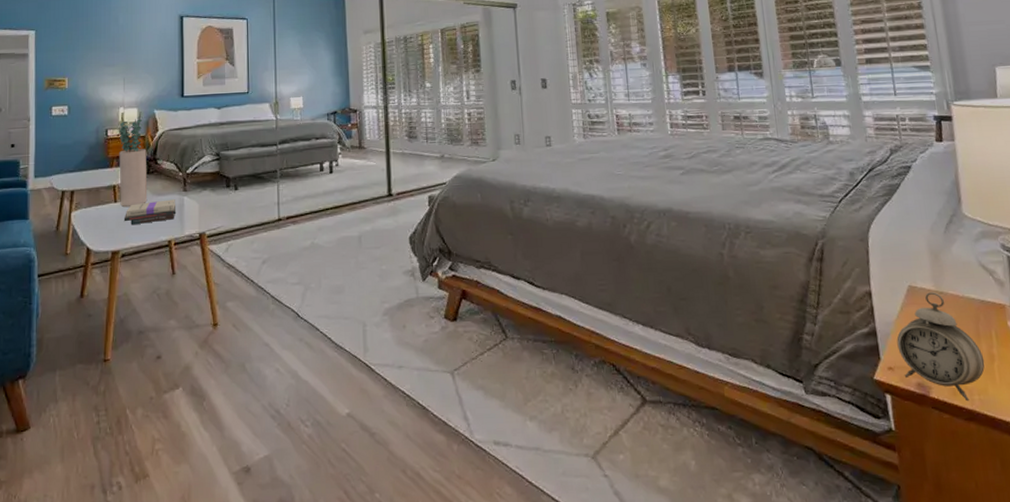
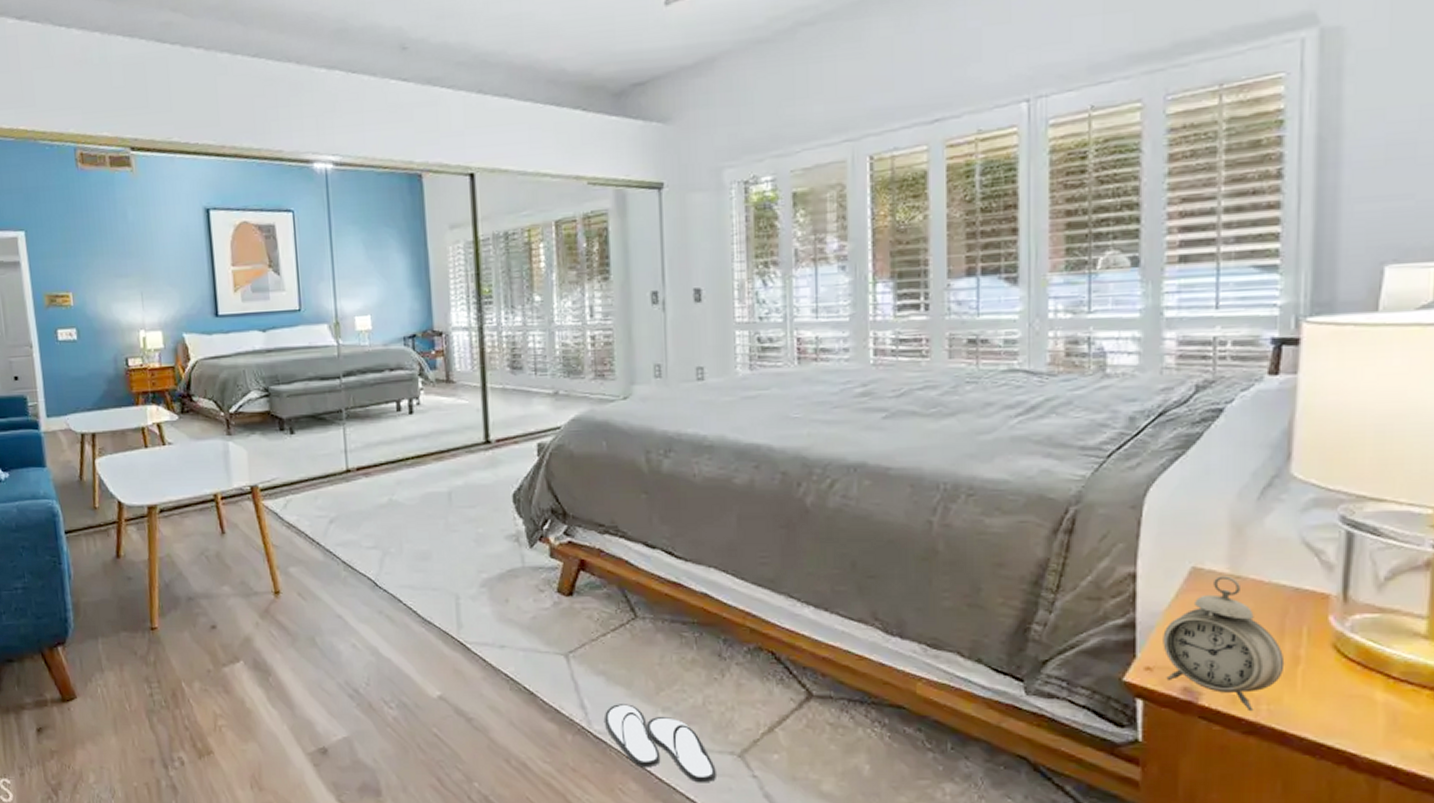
vase: present [119,112,148,208] -> none [142,335,185,454]
books: present [123,199,177,225] -> none [157,445,221,476]
slippers: none [484,414,575,484] -> present [605,704,716,783]

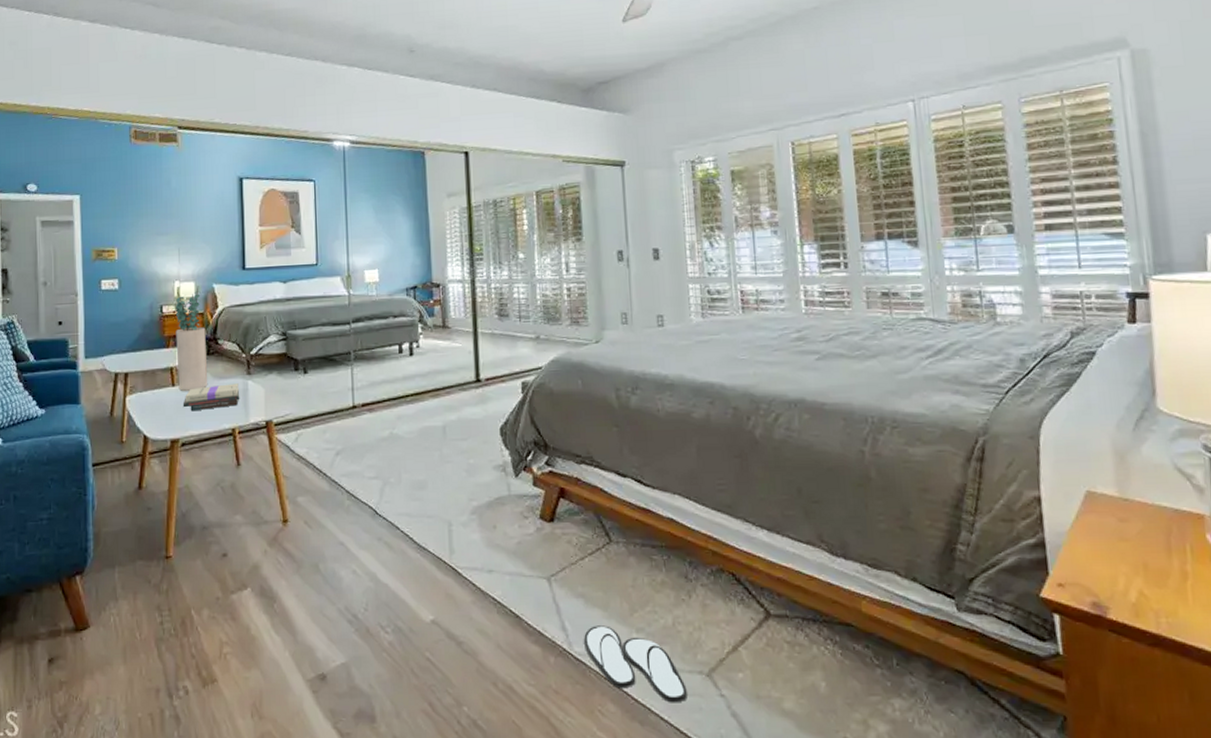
vase: none [142,335,185,454] -> present [175,286,208,392]
books: none [157,445,221,476] -> present [182,383,240,412]
alarm clock: present [1163,576,1285,712] -> none [1069,499,1176,625]

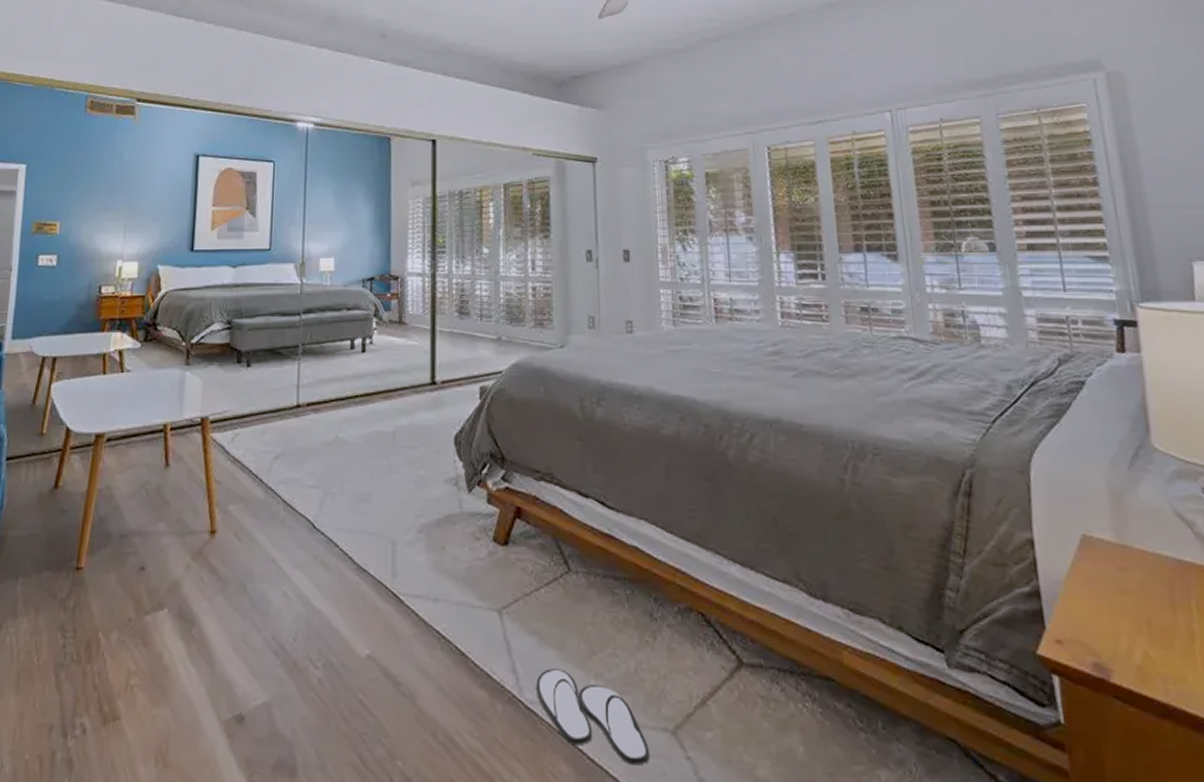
vase: present [175,286,208,392] -> none [109,266,145,381]
books: present [182,383,240,412] -> none [112,374,176,403]

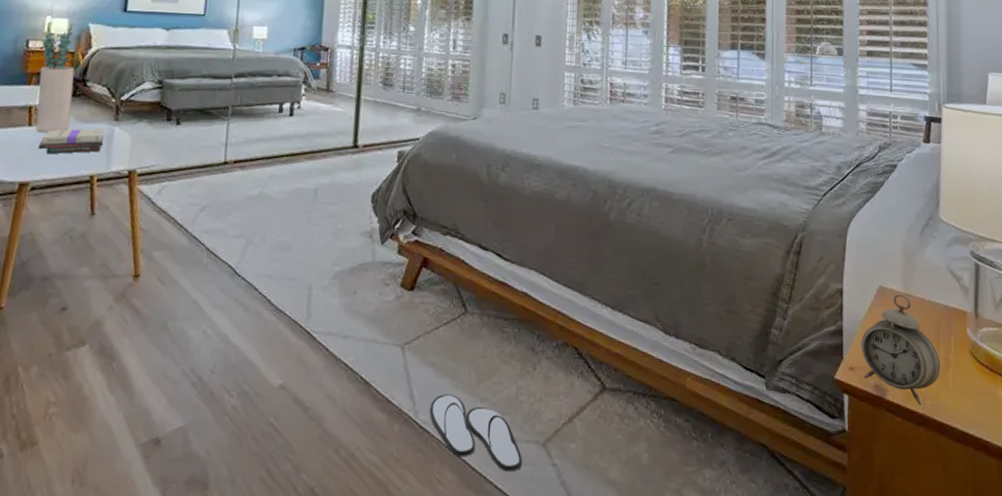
vase: none [109,266,145,381] -> present [35,23,75,134]
books: none [112,374,176,403] -> present [38,128,104,155]
alarm clock: none [1066,545,1183,692] -> present [861,294,941,406]

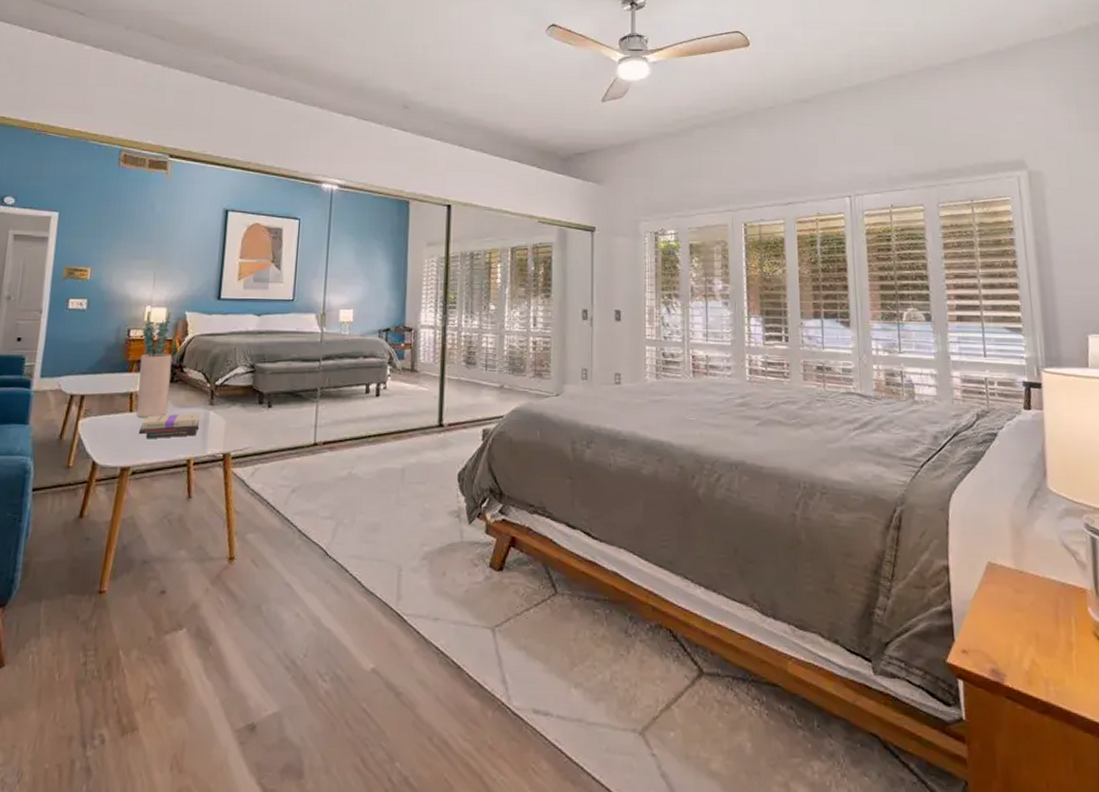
slippers: present [430,394,522,472] -> none [523,679,620,762]
alarm clock: present [861,294,941,406] -> none [972,571,1063,693]

